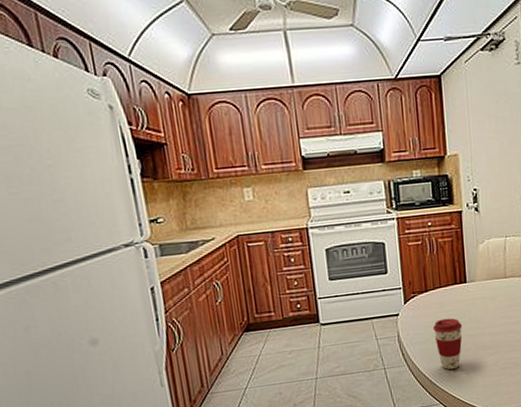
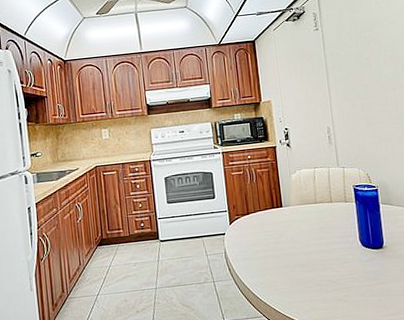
coffee cup: present [432,318,463,370] -> none [254,237,281,284]

